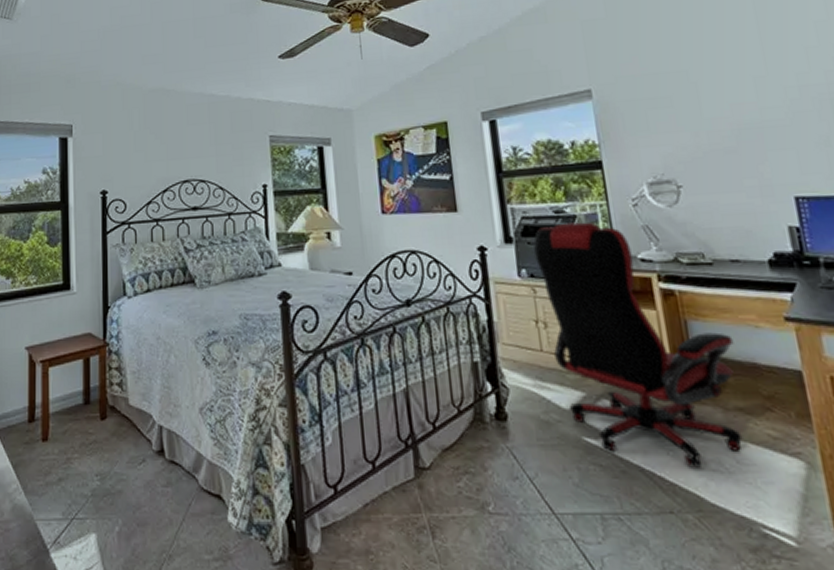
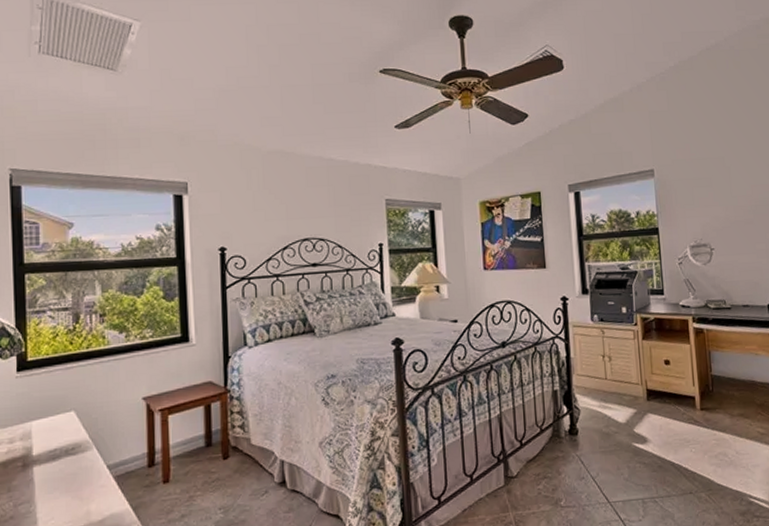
office chair: present [533,222,743,468] -> none [604,276,742,460]

